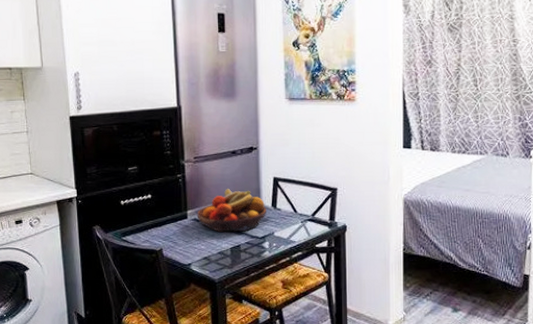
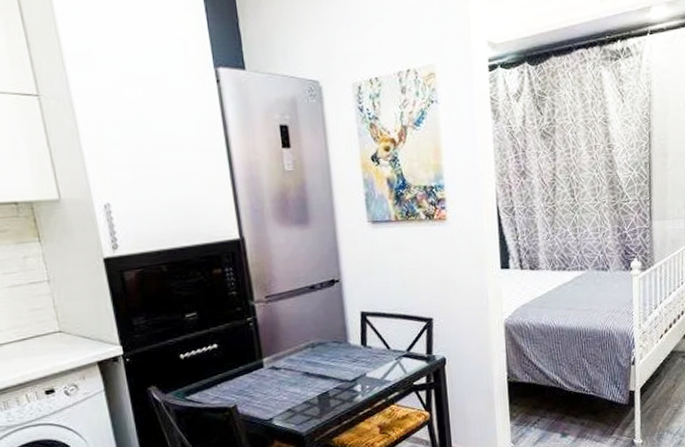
fruit bowl: present [196,189,267,232] -> none [274,329,357,379]

